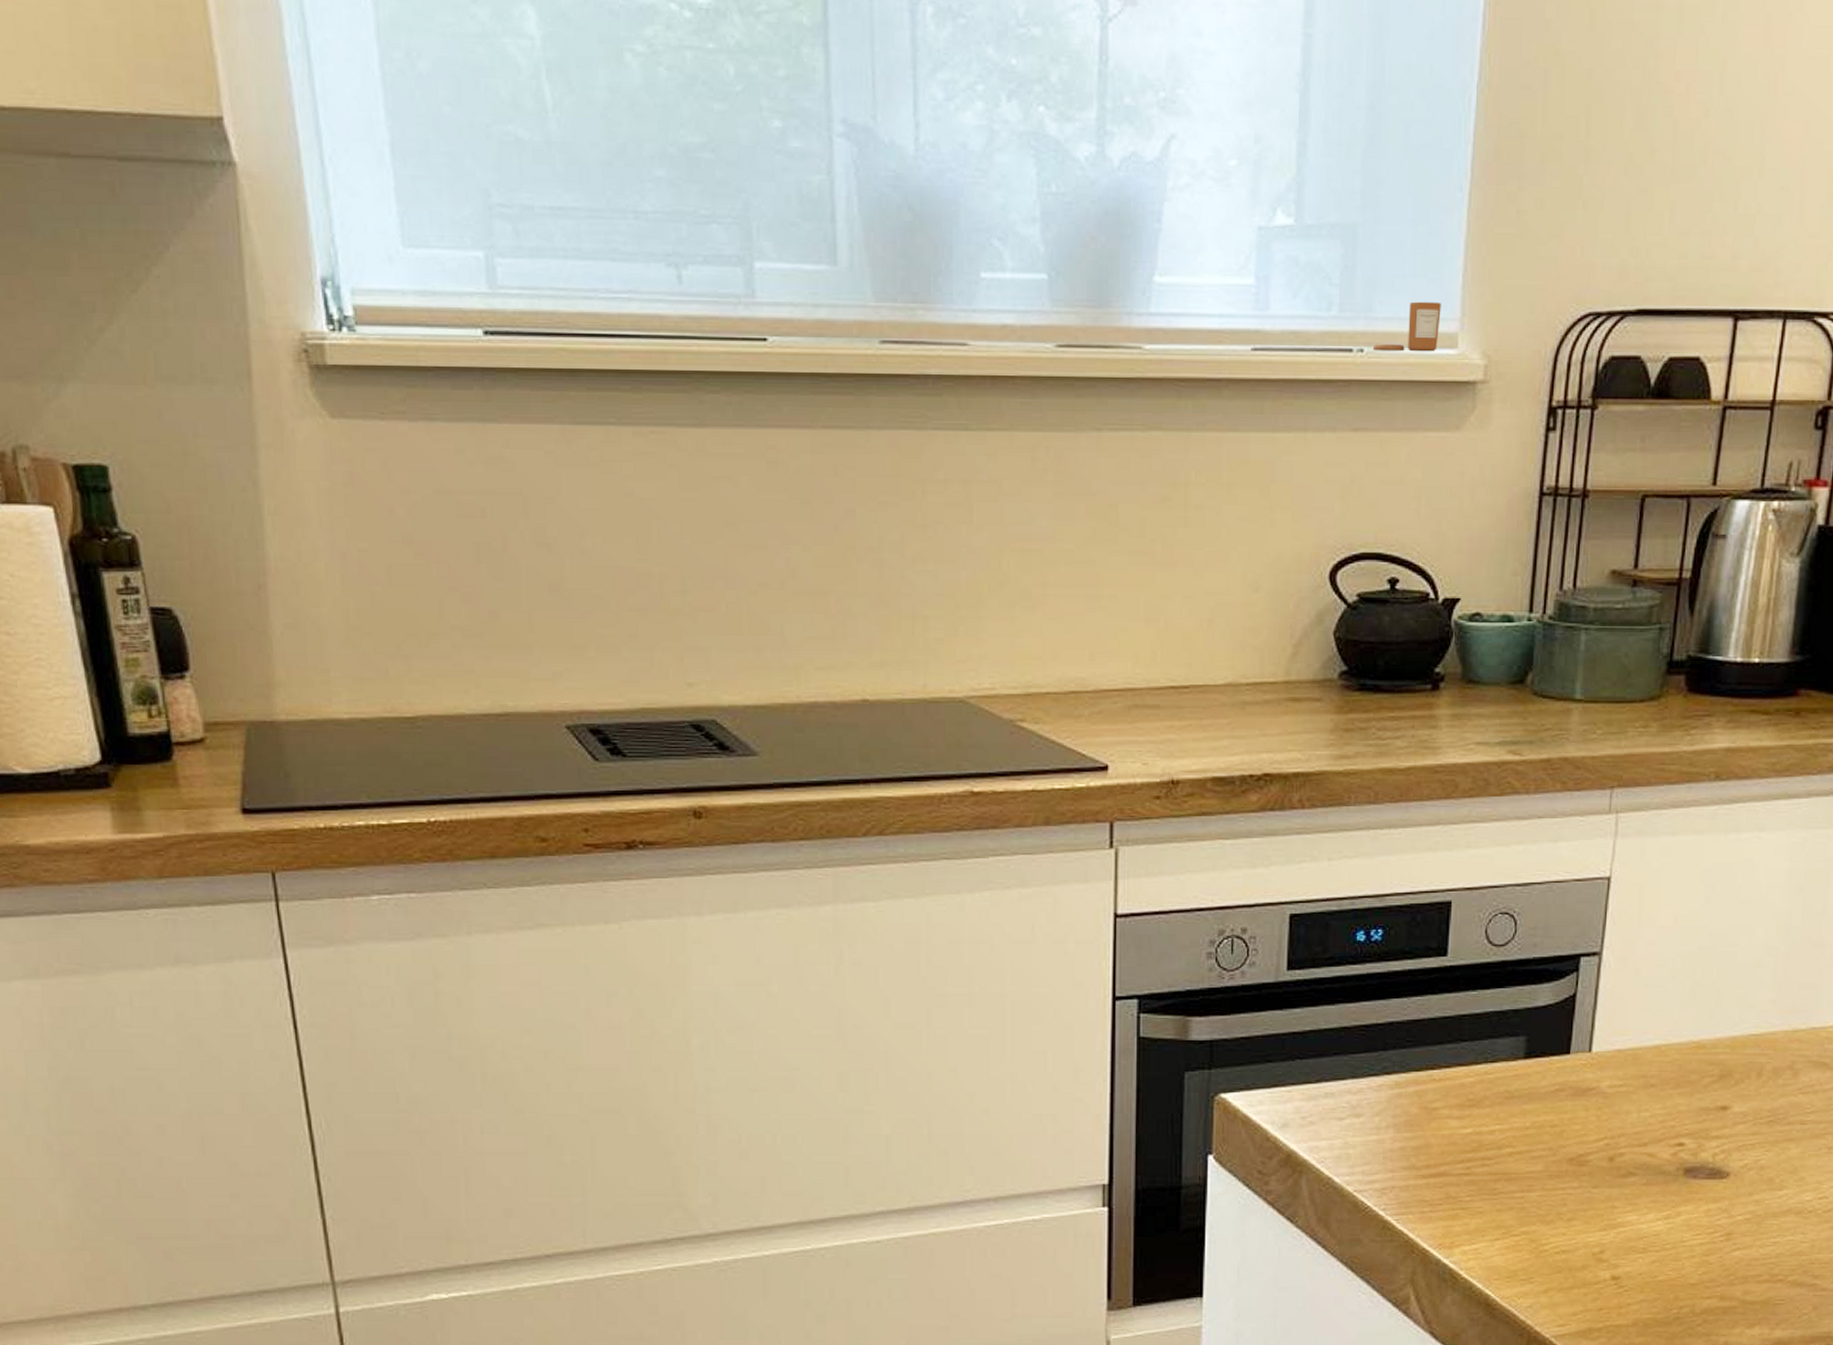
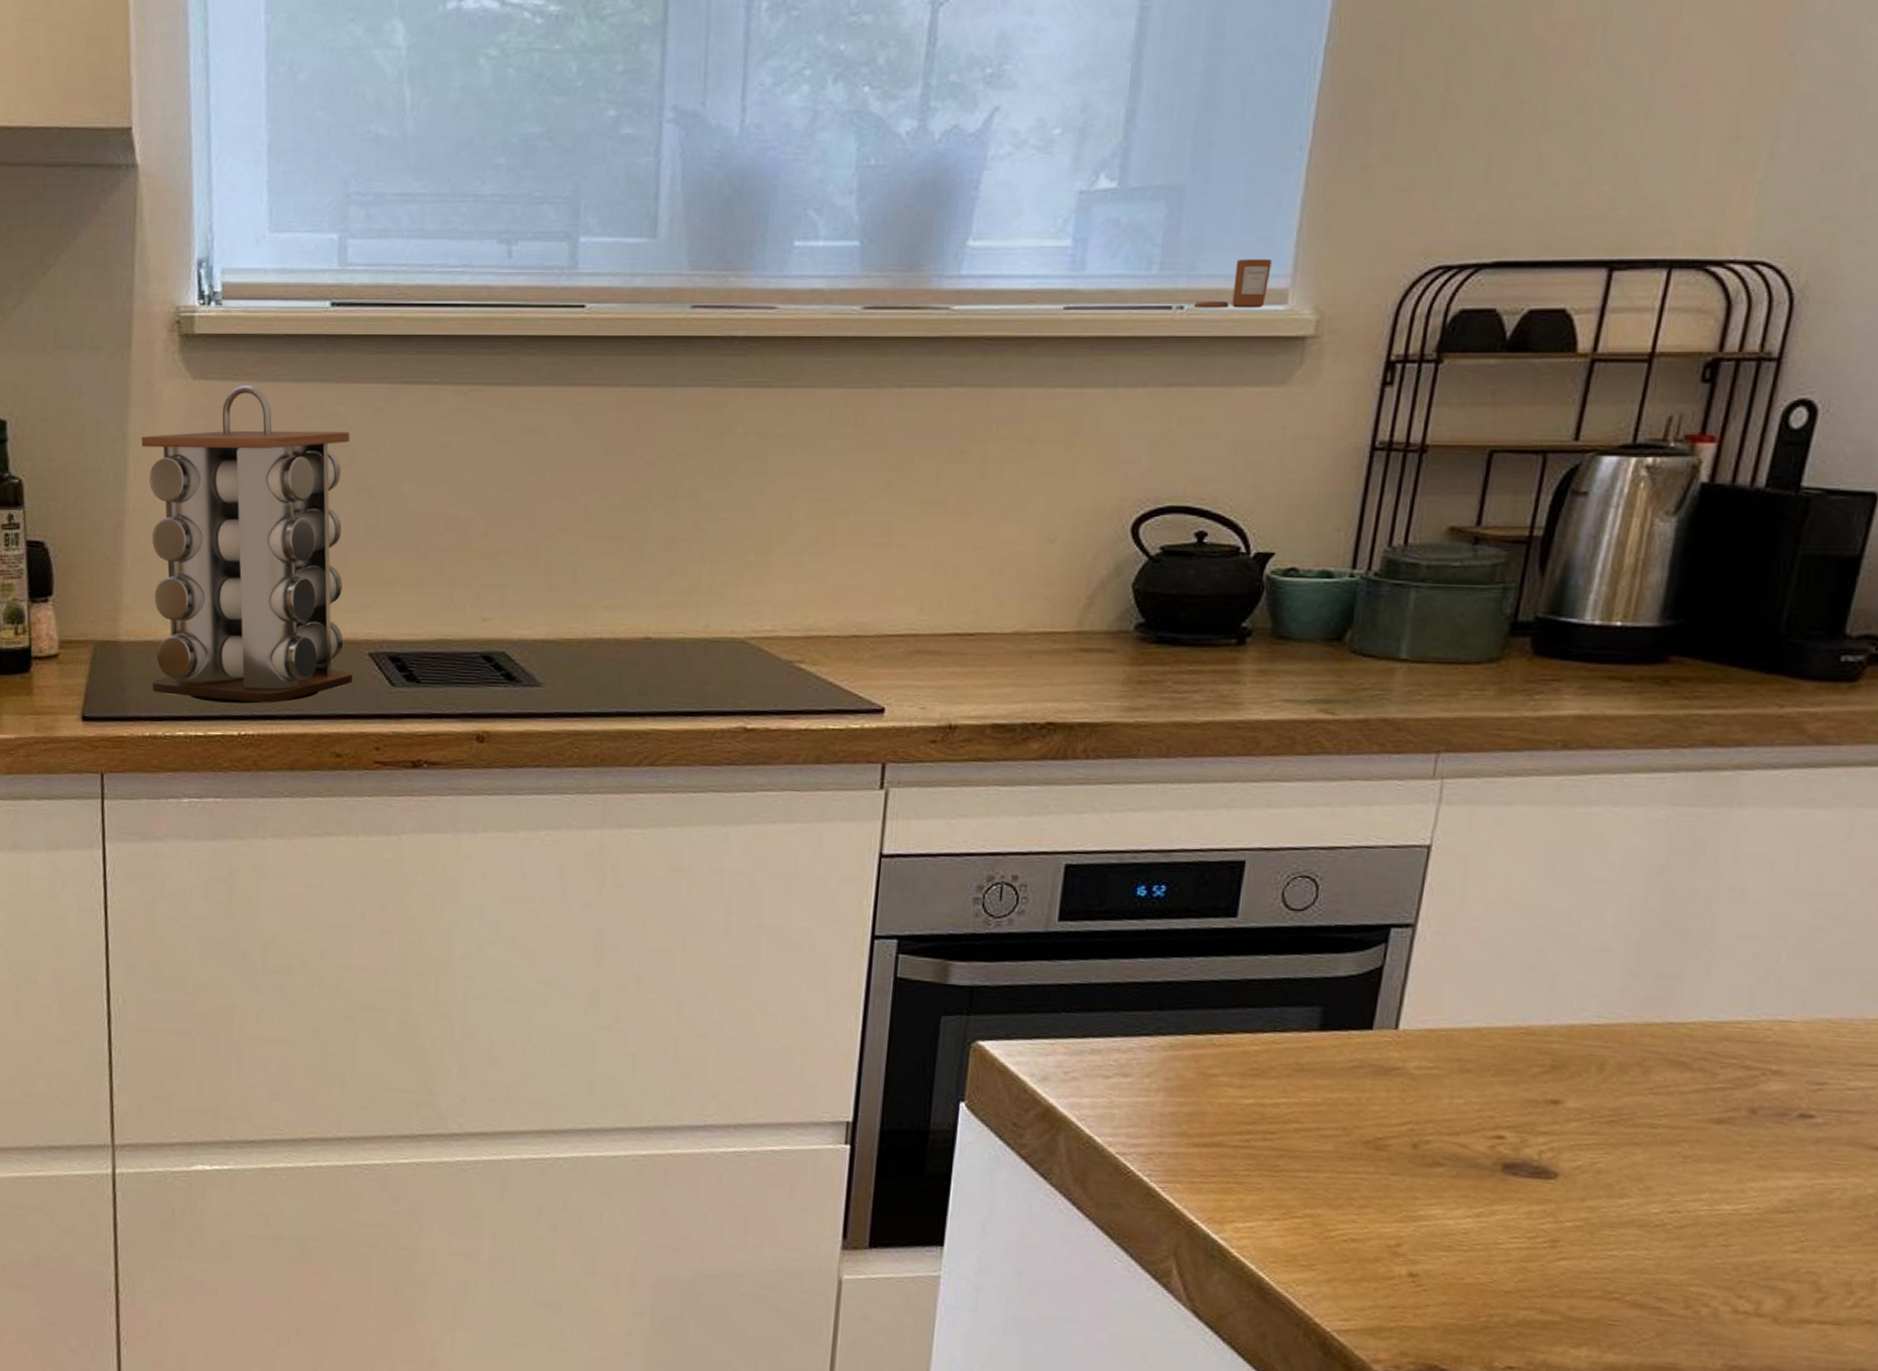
spice rack: none [276,424,551,787] -> present [141,385,353,704]

